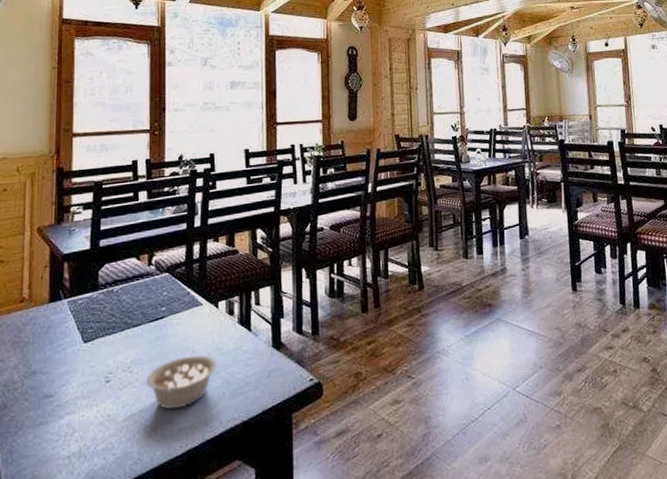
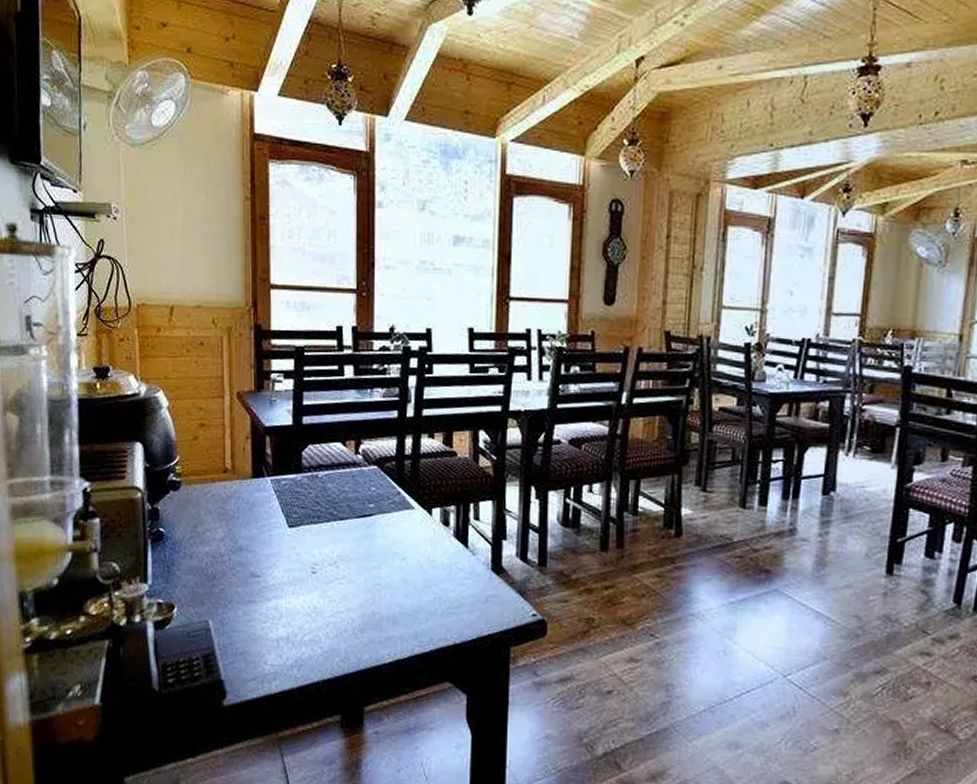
legume: present [145,355,218,410] -> none [352,561,430,616]

